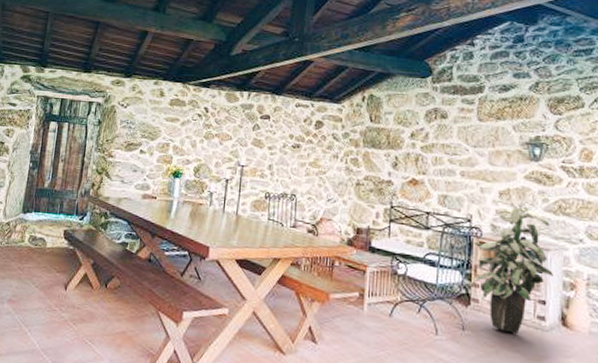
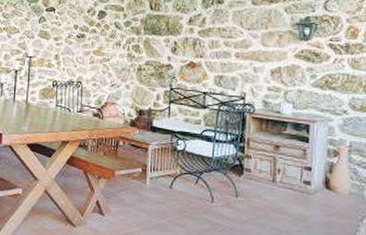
indoor plant: present [474,198,553,335] -> none [247,77,319,198]

